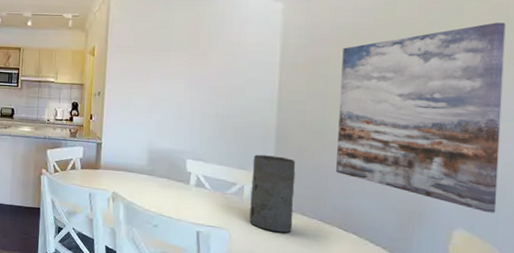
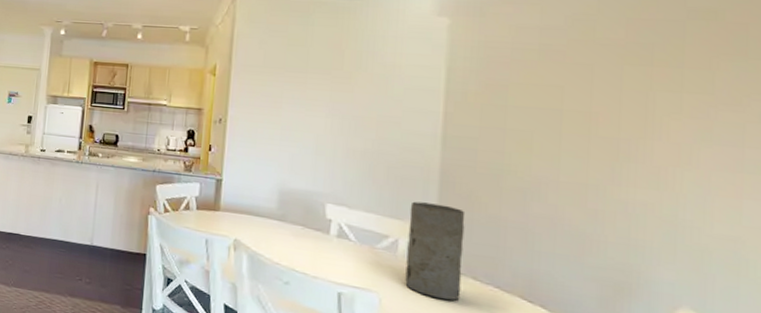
wall art: present [336,22,506,213] -> none [518,46,745,291]

